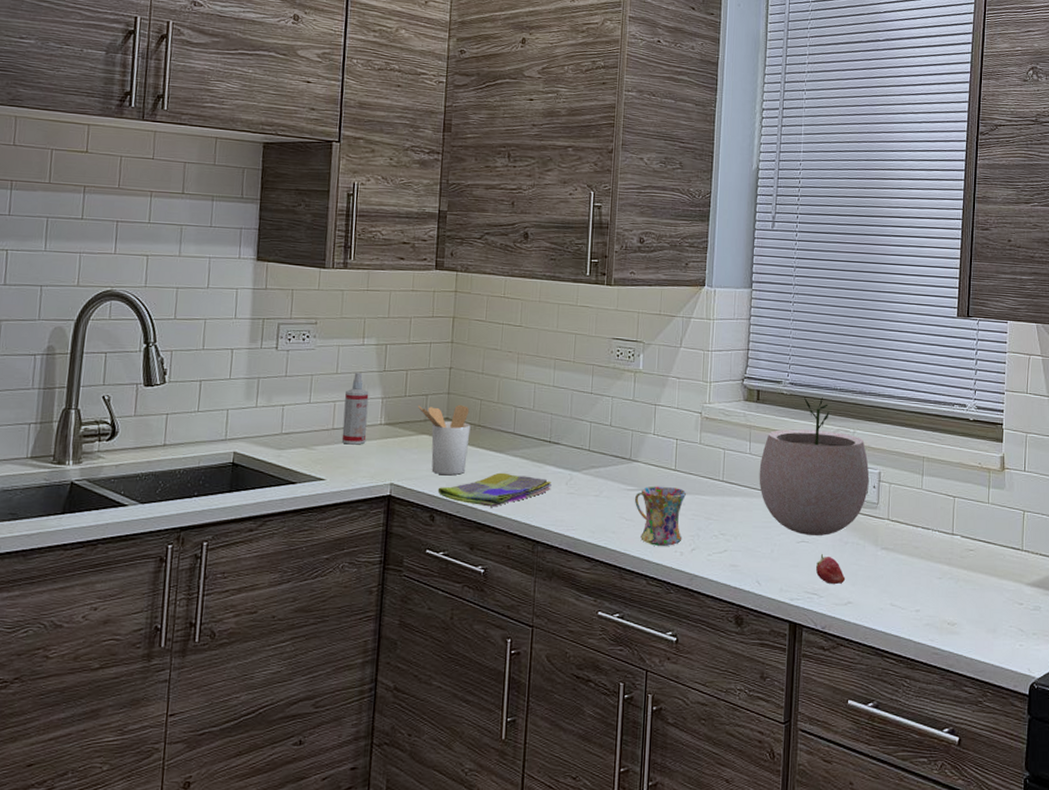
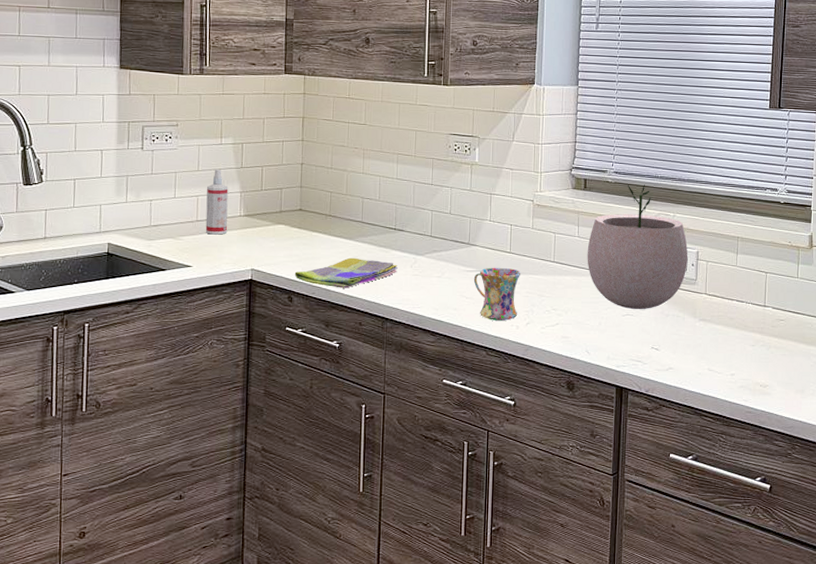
utensil holder: present [417,404,471,476] -> none [273,196,322,261]
fruit: present [815,553,846,585] -> none [639,325,667,353]

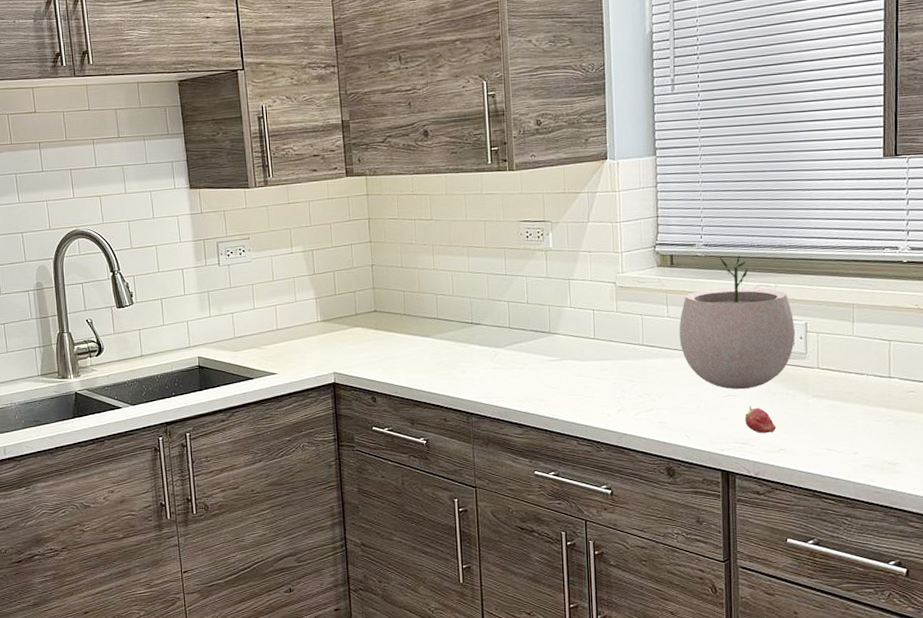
spray bottle: present [205,169,229,235] -> none [283,278,307,342]
dish towel: present [294,257,398,288] -> none [375,354,478,386]
mug: present [473,267,521,321] -> none [557,354,608,409]
fruit: none [639,325,667,353] -> present [744,405,777,434]

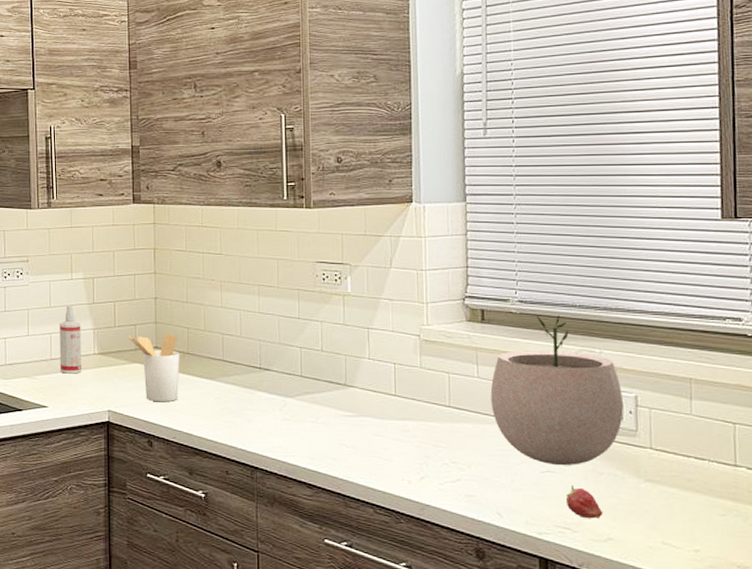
spray bottle: none [283,278,307,342] -> present [60,306,82,374]
utensil holder: none [347,297,398,361] -> present [127,333,180,402]

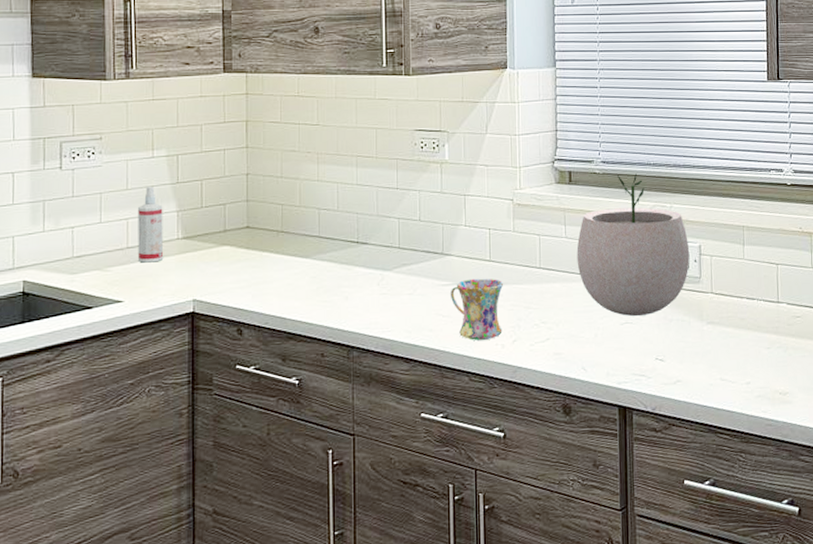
utensil holder: present [127,333,180,402] -> none [215,211,273,286]
mug: none [353,412,411,474] -> present [450,278,504,340]
fruit: present [565,484,603,519] -> none [641,333,673,365]

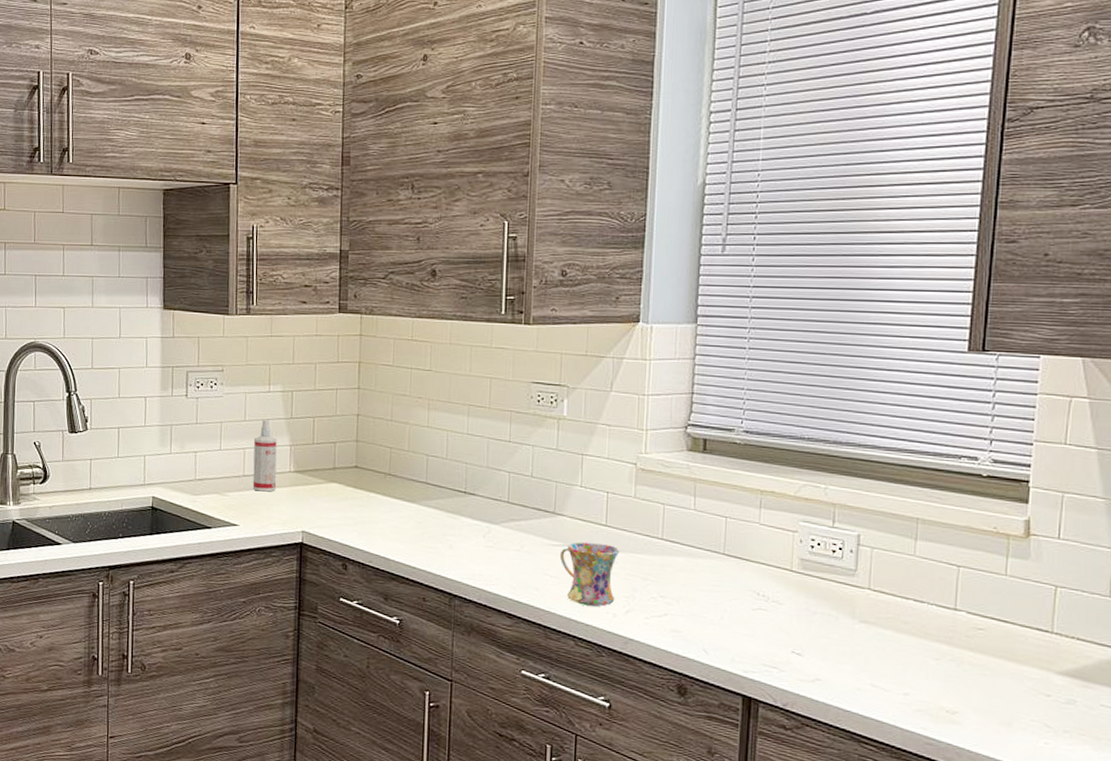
plant pot: present [576,174,690,316] -> none [705,448,845,604]

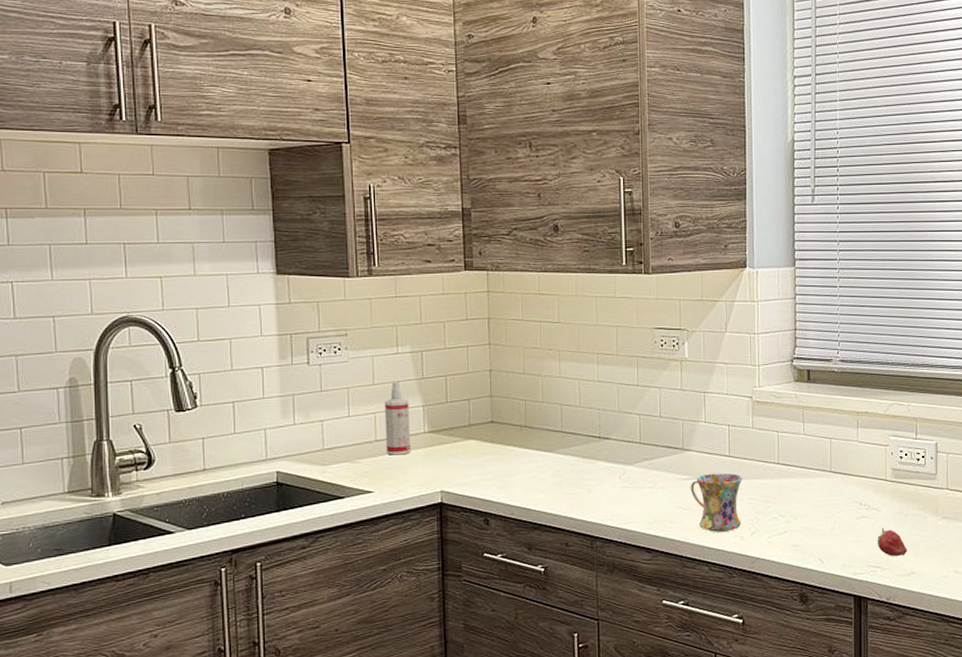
fruit: none [775,623,813,659] -> present [877,527,908,557]

